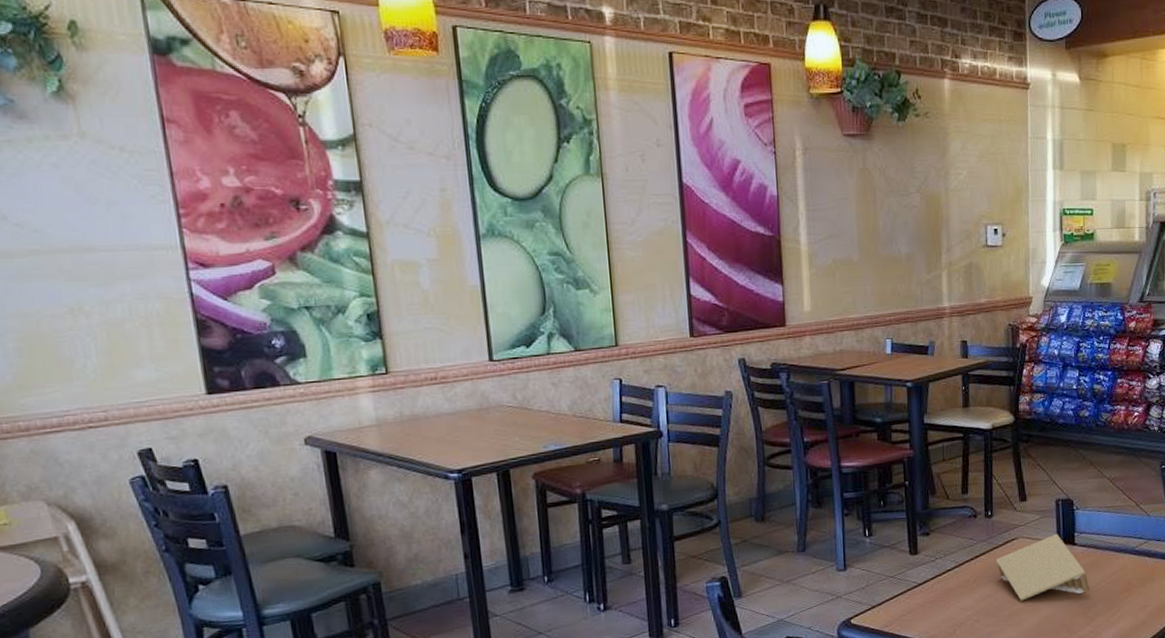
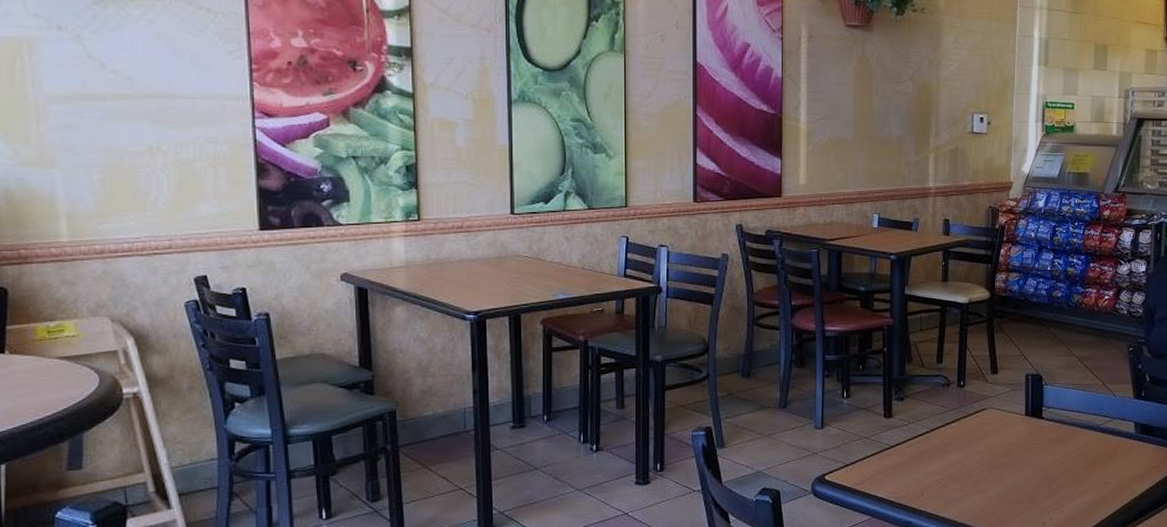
napkin holder: present [995,533,1091,601] -> none [965,406,1055,469]

